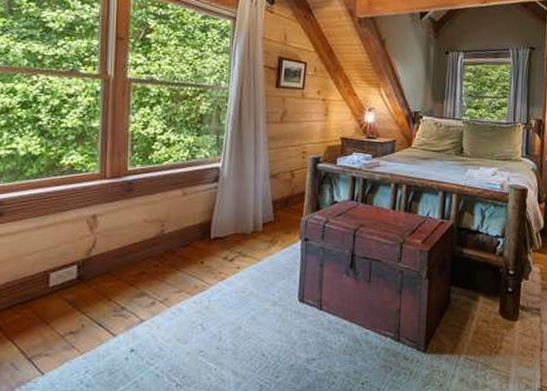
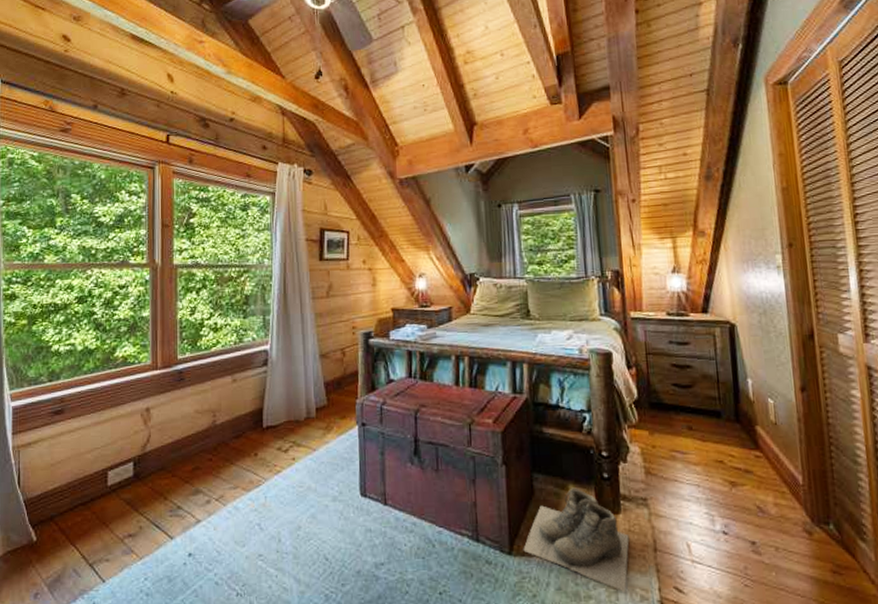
boots: none [436,299,523,382] -> present [523,487,630,592]

